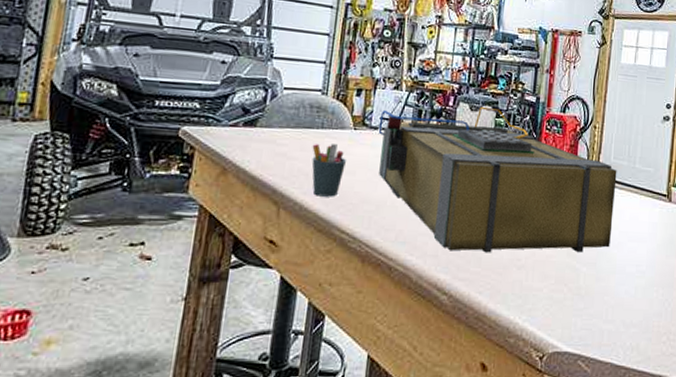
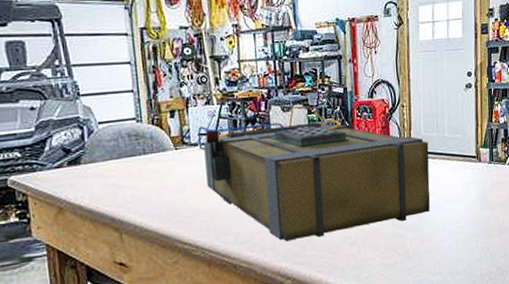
pen holder: present [311,144,346,197] -> none [139,166,175,217]

